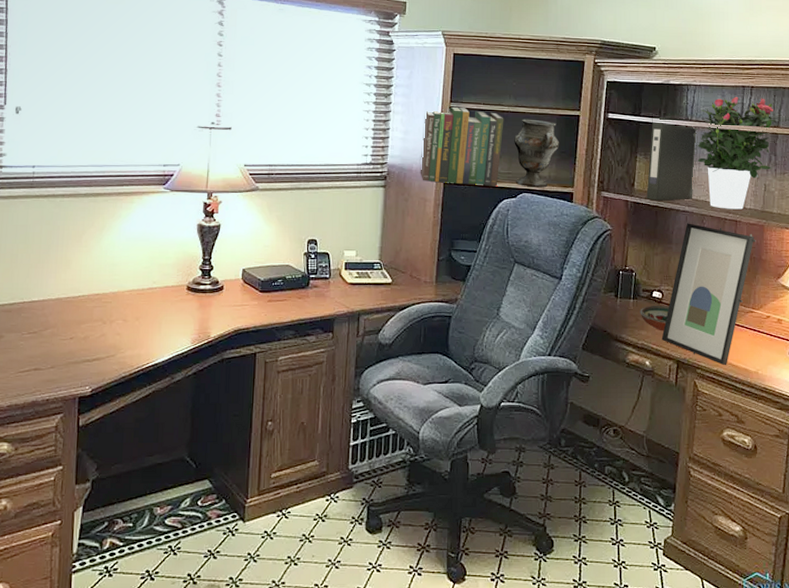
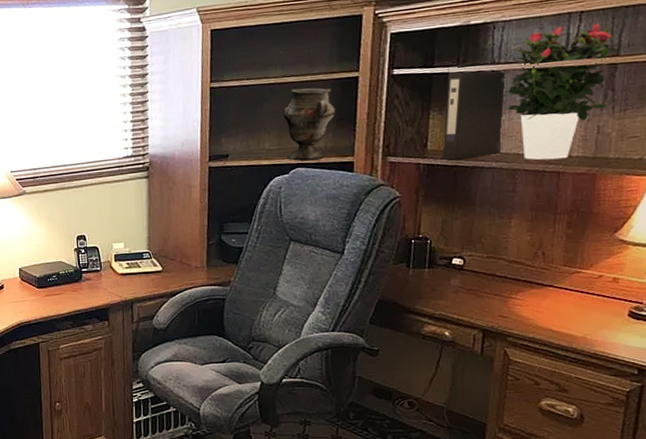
books: present [420,105,504,187] -> none [182,84,271,168]
decorative bowl: present [640,306,670,331] -> none [436,273,473,300]
picture frame: present [661,223,756,366] -> none [463,180,585,333]

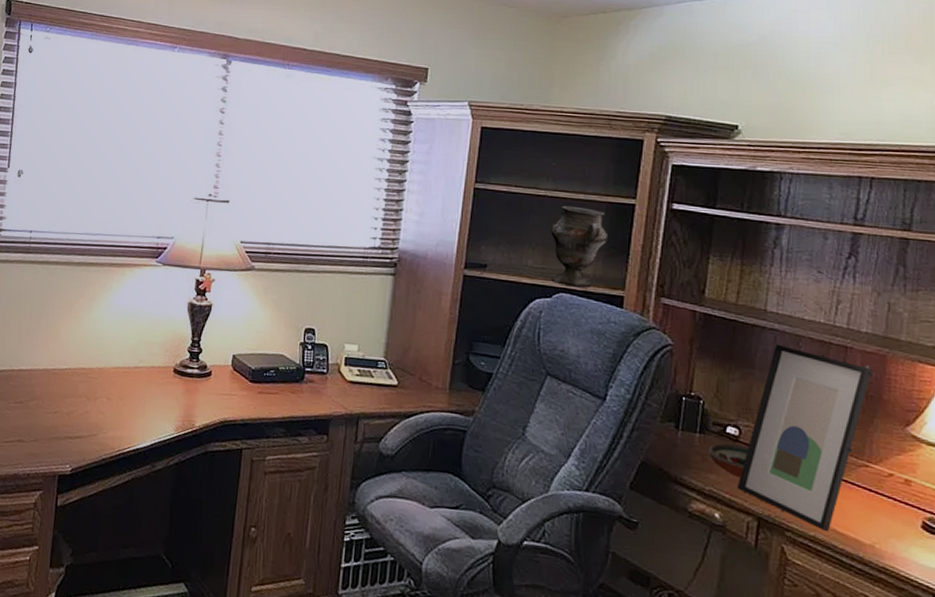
decorative bowl: none [436,273,473,300] -> present [708,443,749,478]
binder: present [442,63,509,160] -> none [721,211,795,316]
picture frame: none [463,180,585,333] -> present [737,344,875,532]
potted flower: present [506,23,614,160] -> none [792,190,906,333]

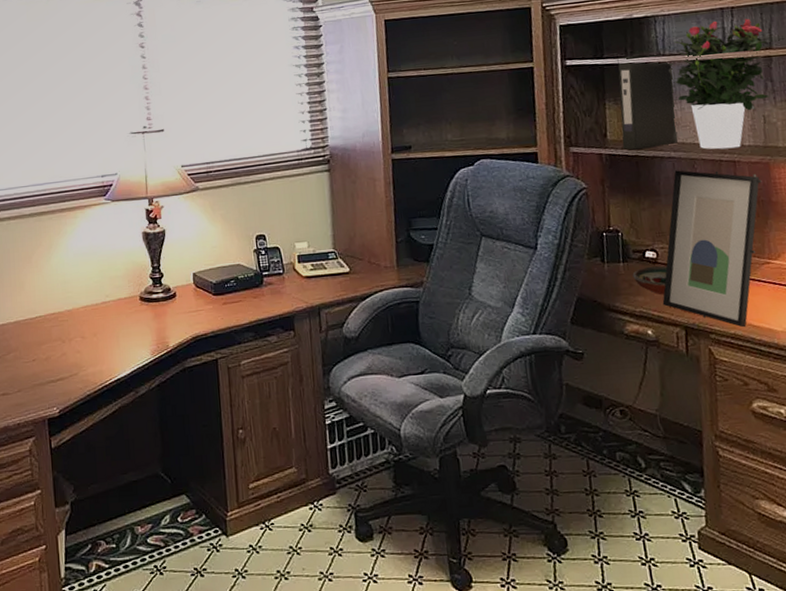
decorative vase: present [551,205,609,288] -> none [463,78,515,153]
binder: none [721,211,795,316] -> present [617,54,678,150]
potted flower: none [792,190,906,333] -> present [673,18,769,150]

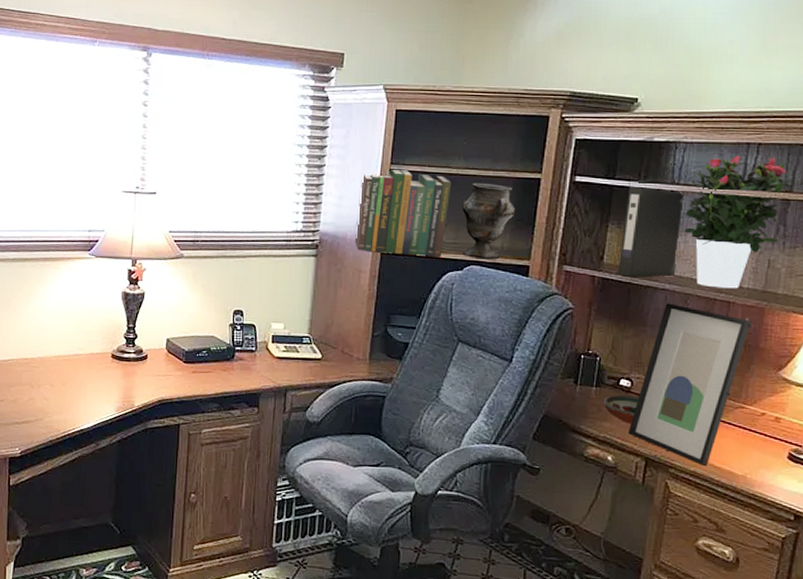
books: none [361,74,452,160] -> present [355,167,452,258]
decorative vase: none [463,78,515,153] -> present [462,182,516,260]

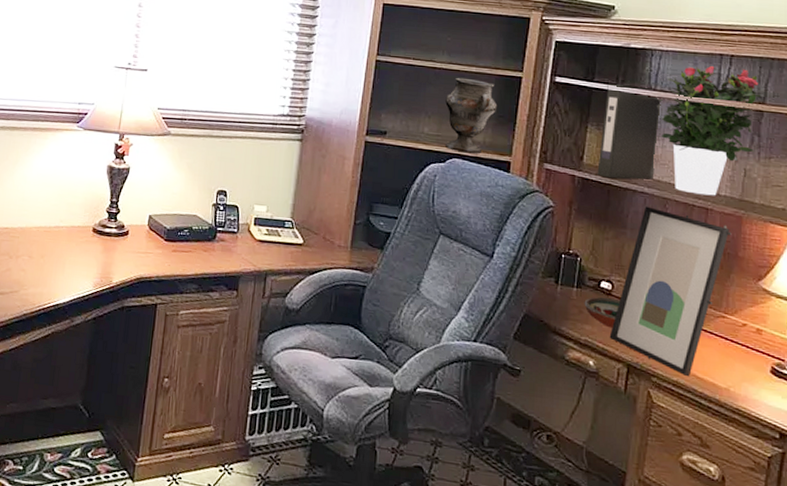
books: present [355,167,452,258] -> none [340,58,436,149]

